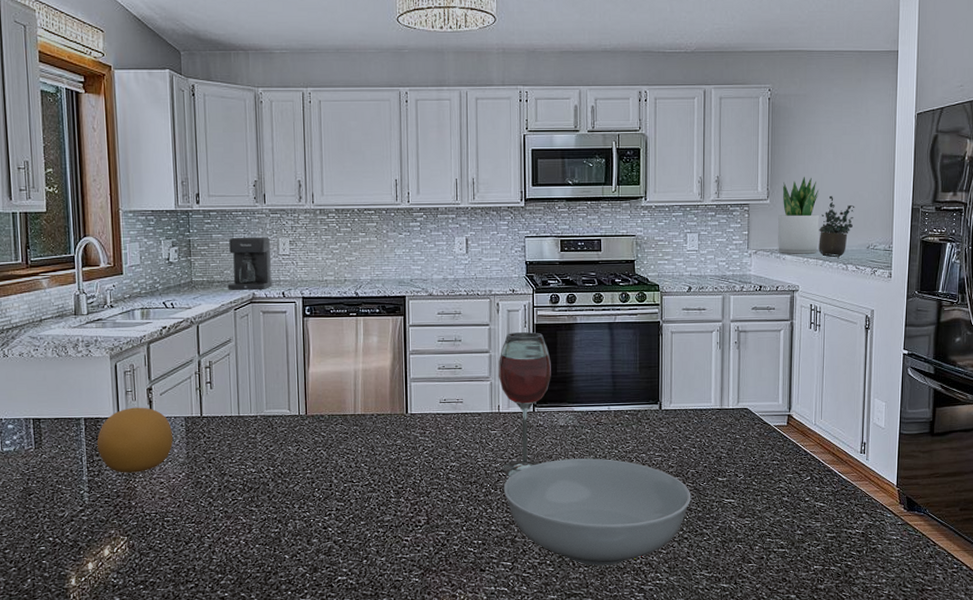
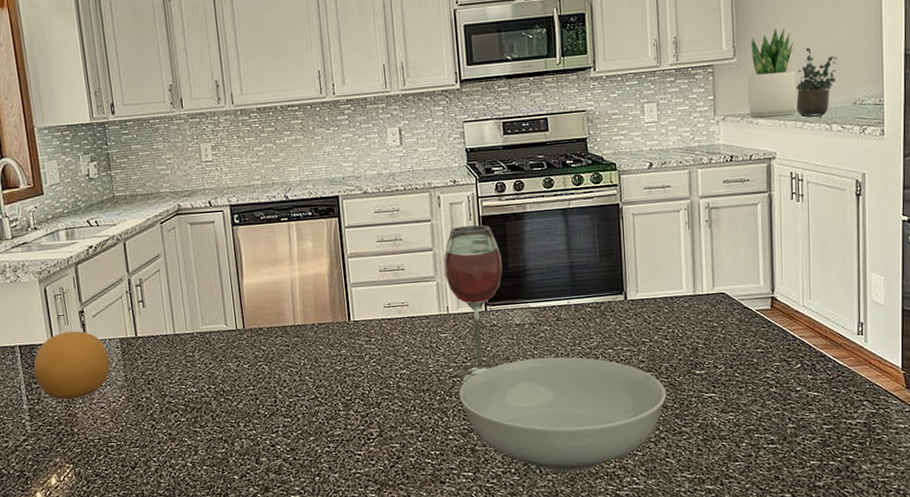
coffee maker: present [227,236,273,290] -> none [148,143,198,203]

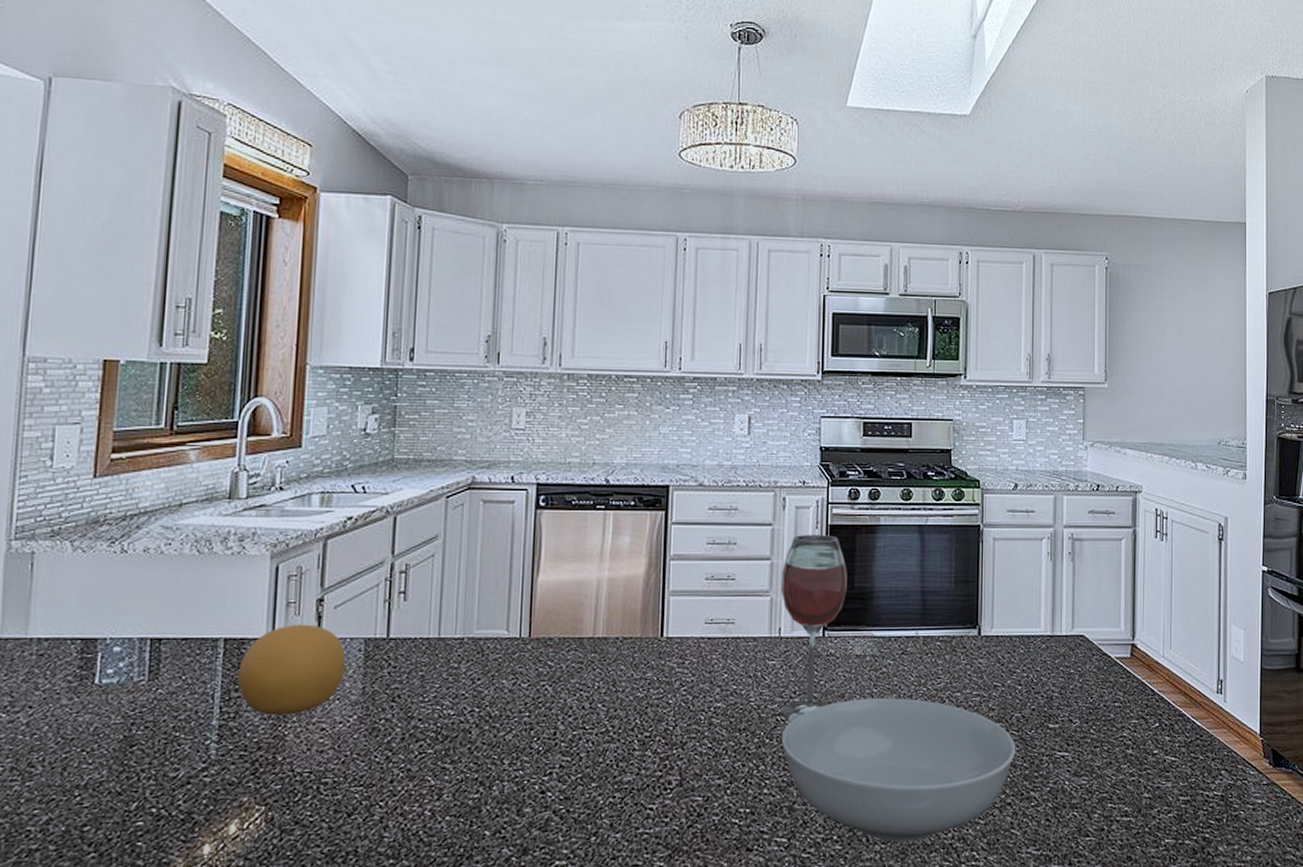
planter: present [747,28,796,118] -> none [1116,357,1164,448]
potted plant: present [796,47,837,118] -> none [1164,381,1204,454]

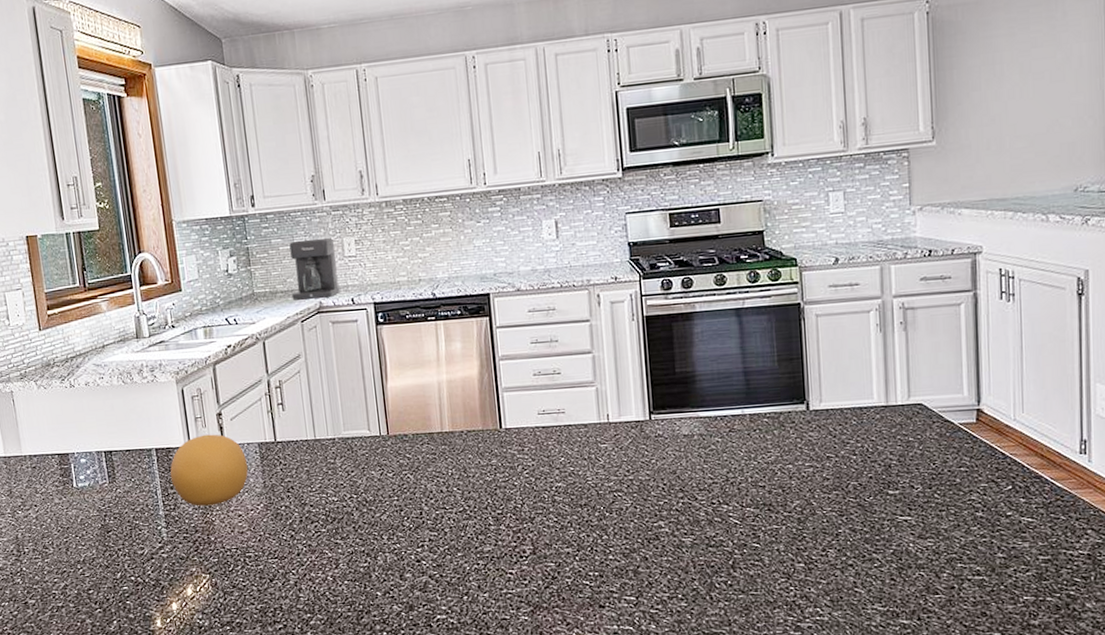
coffee maker: none [440,404,502,472] -> present [289,237,340,300]
wineglass: present [780,535,847,722] -> none [603,325,669,498]
bowl: present [781,698,1016,842] -> none [619,472,855,600]

